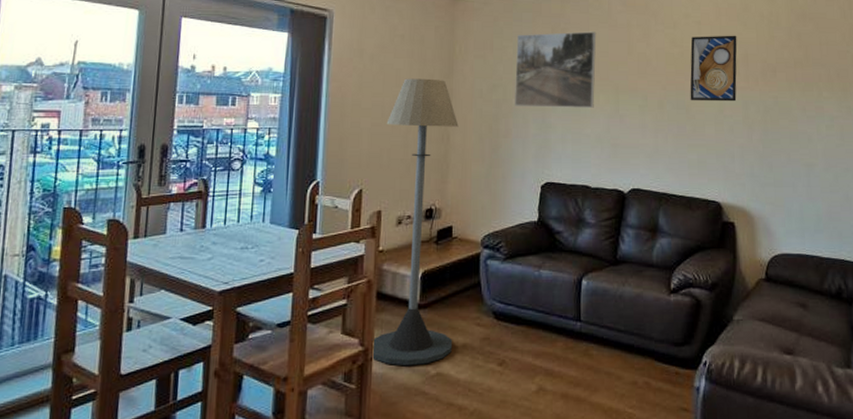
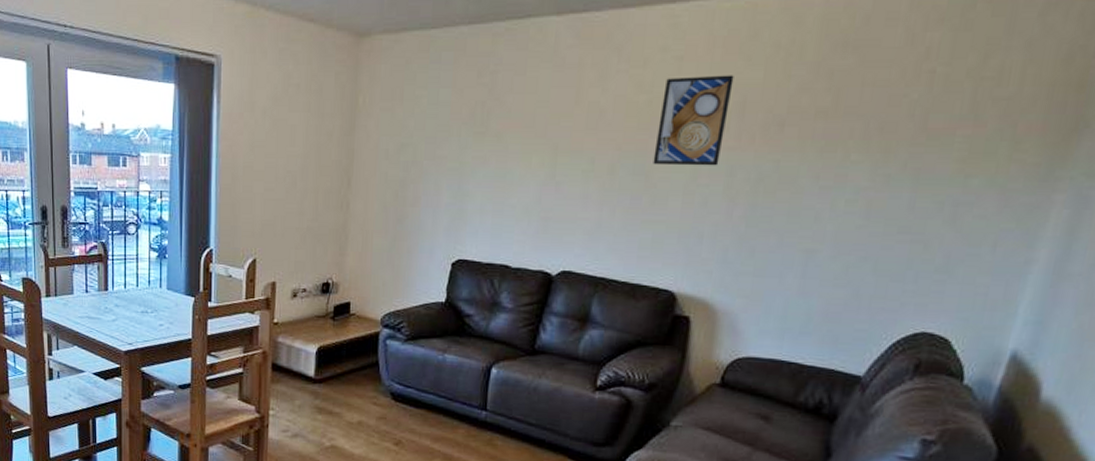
floor lamp: present [371,78,459,365] -> none [267,136,360,436]
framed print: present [515,31,597,108] -> none [426,74,536,173]

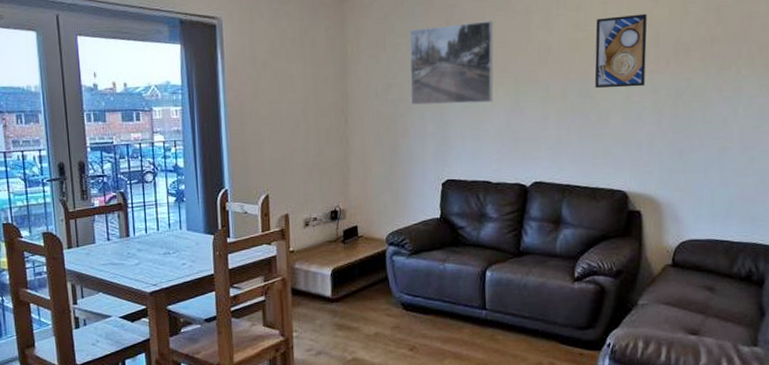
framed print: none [426,74,536,173] -> present [409,21,494,105]

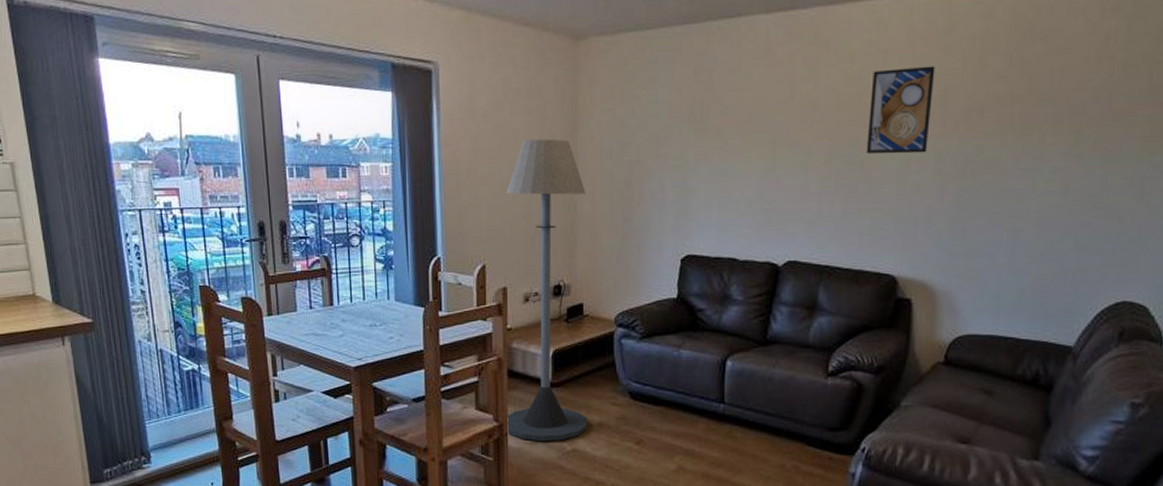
floor lamp: none [285,82,366,352] -> present [506,139,588,441]
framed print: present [409,21,494,105] -> none [650,71,750,169]

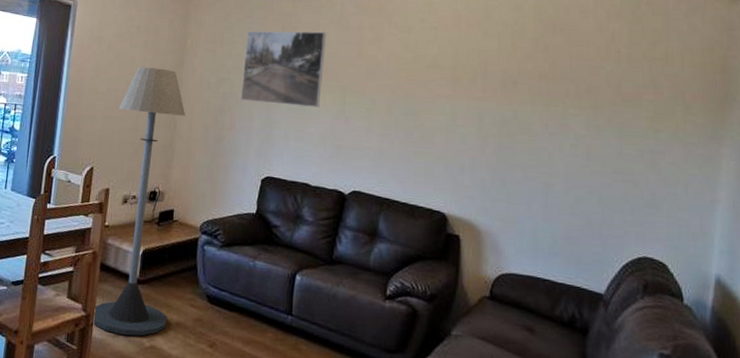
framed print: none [650,71,750,169] -> present [241,31,327,107]
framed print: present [866,66,935,155] -> none [420,42,476,112]

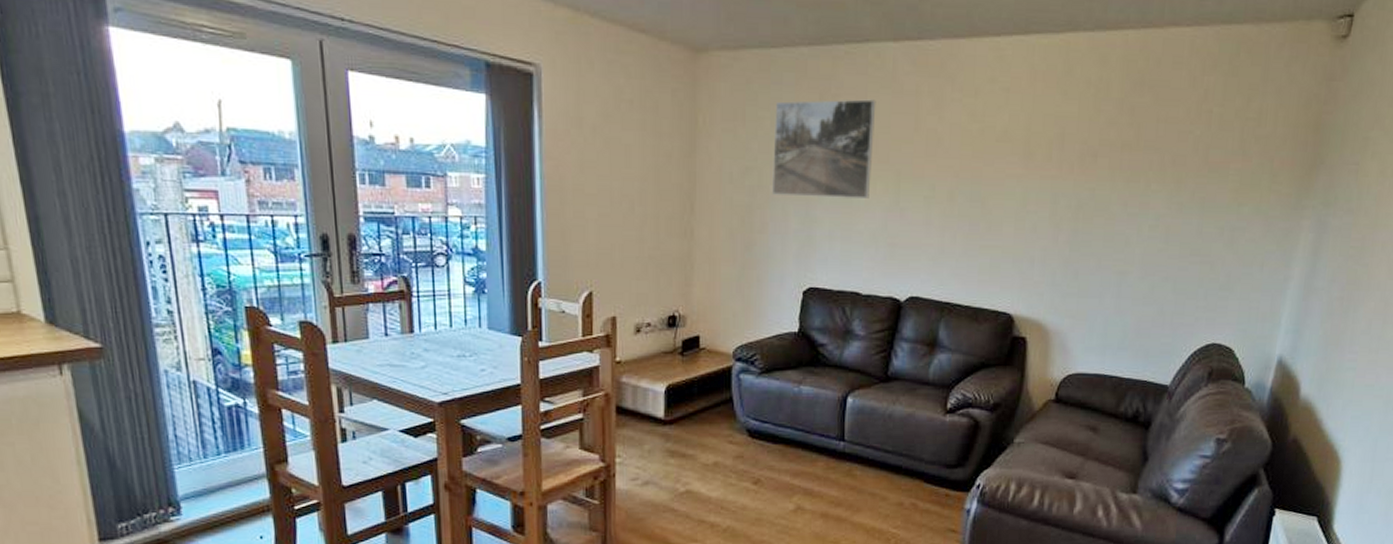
floor lamp: present [92,67,186,336] -> none [613,157,704,482]

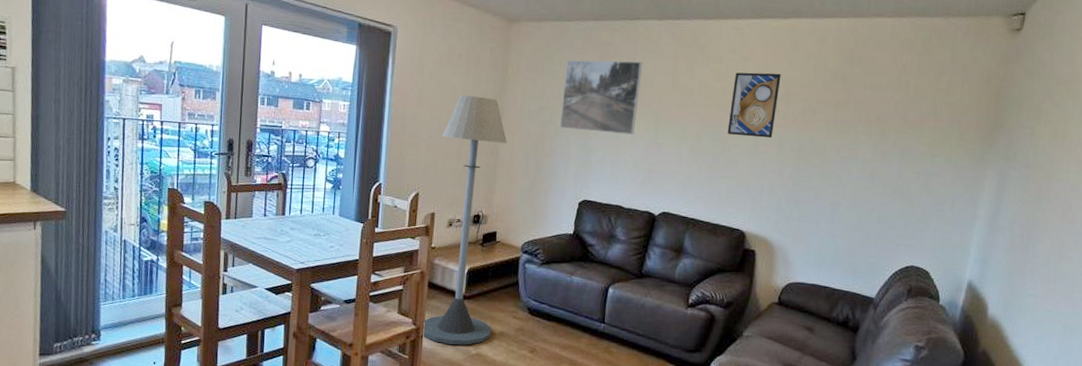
floor lamp: none [613,157,704,482] -> present [422,95,507,345]
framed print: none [987,107,1054,194] -> present [727,72,781,138]

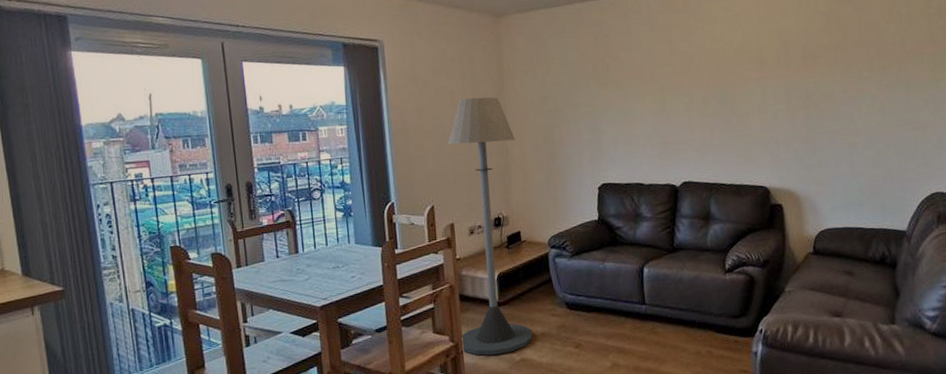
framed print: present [560,60,643,135] -> none [561,35,642,115]
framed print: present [727,72,781,138] -> none [731,24,779,94]

